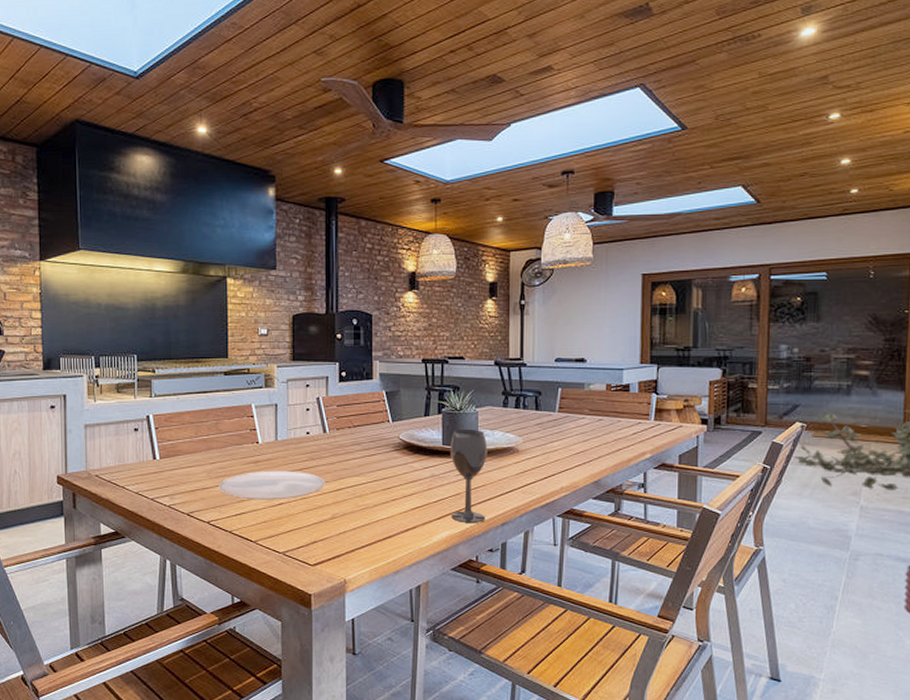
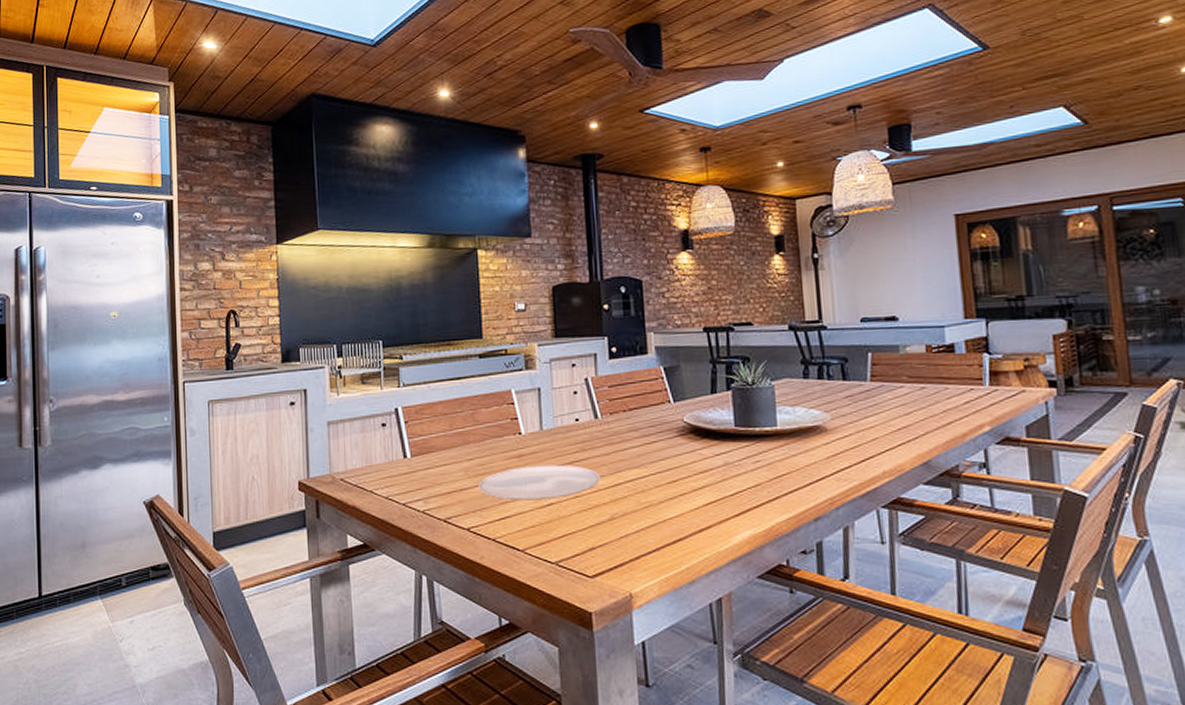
wine glass: present [450,430,488,522] -> none [744,407,794,519]

